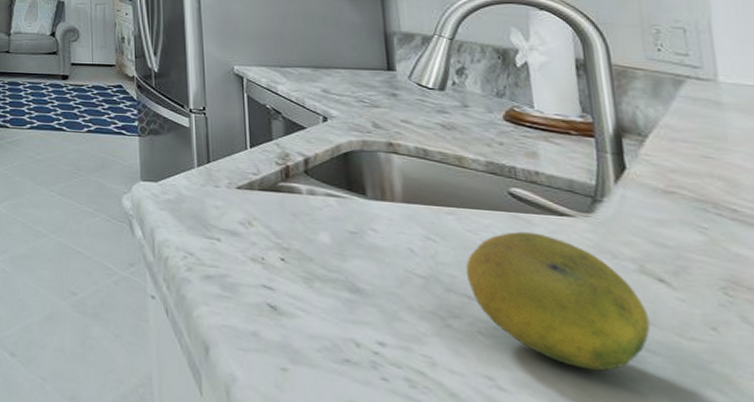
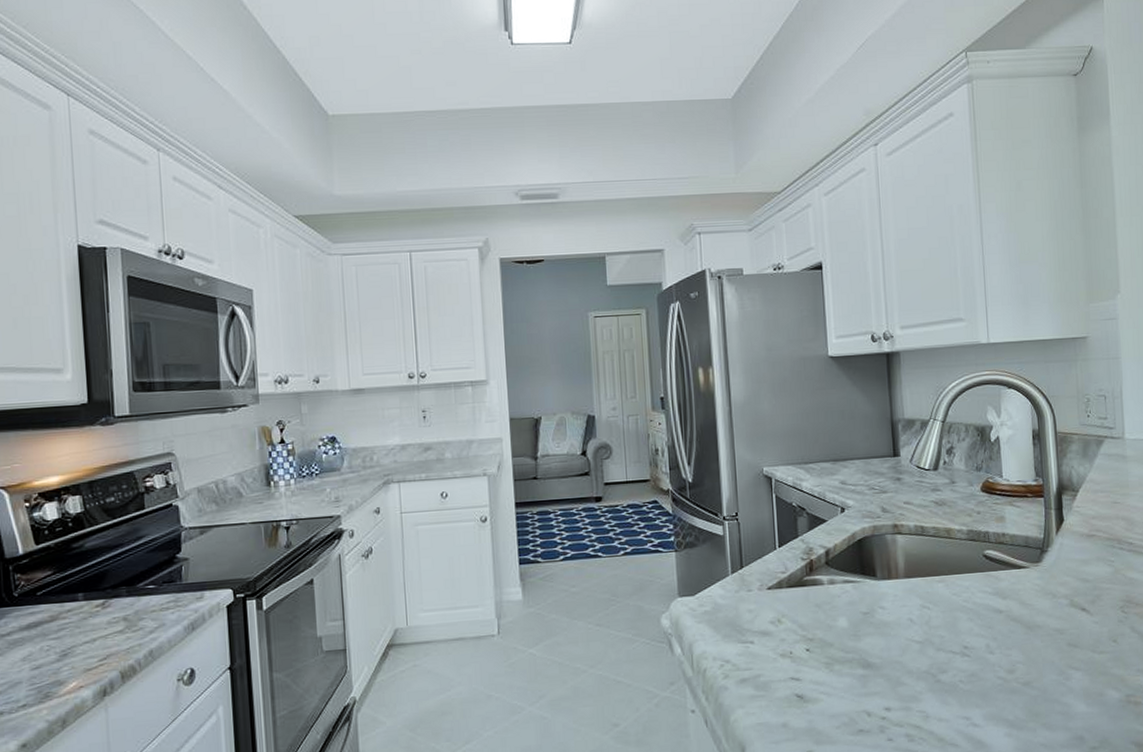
fruit: present [465,231,651,371] -> none [951,586,1076,694]

